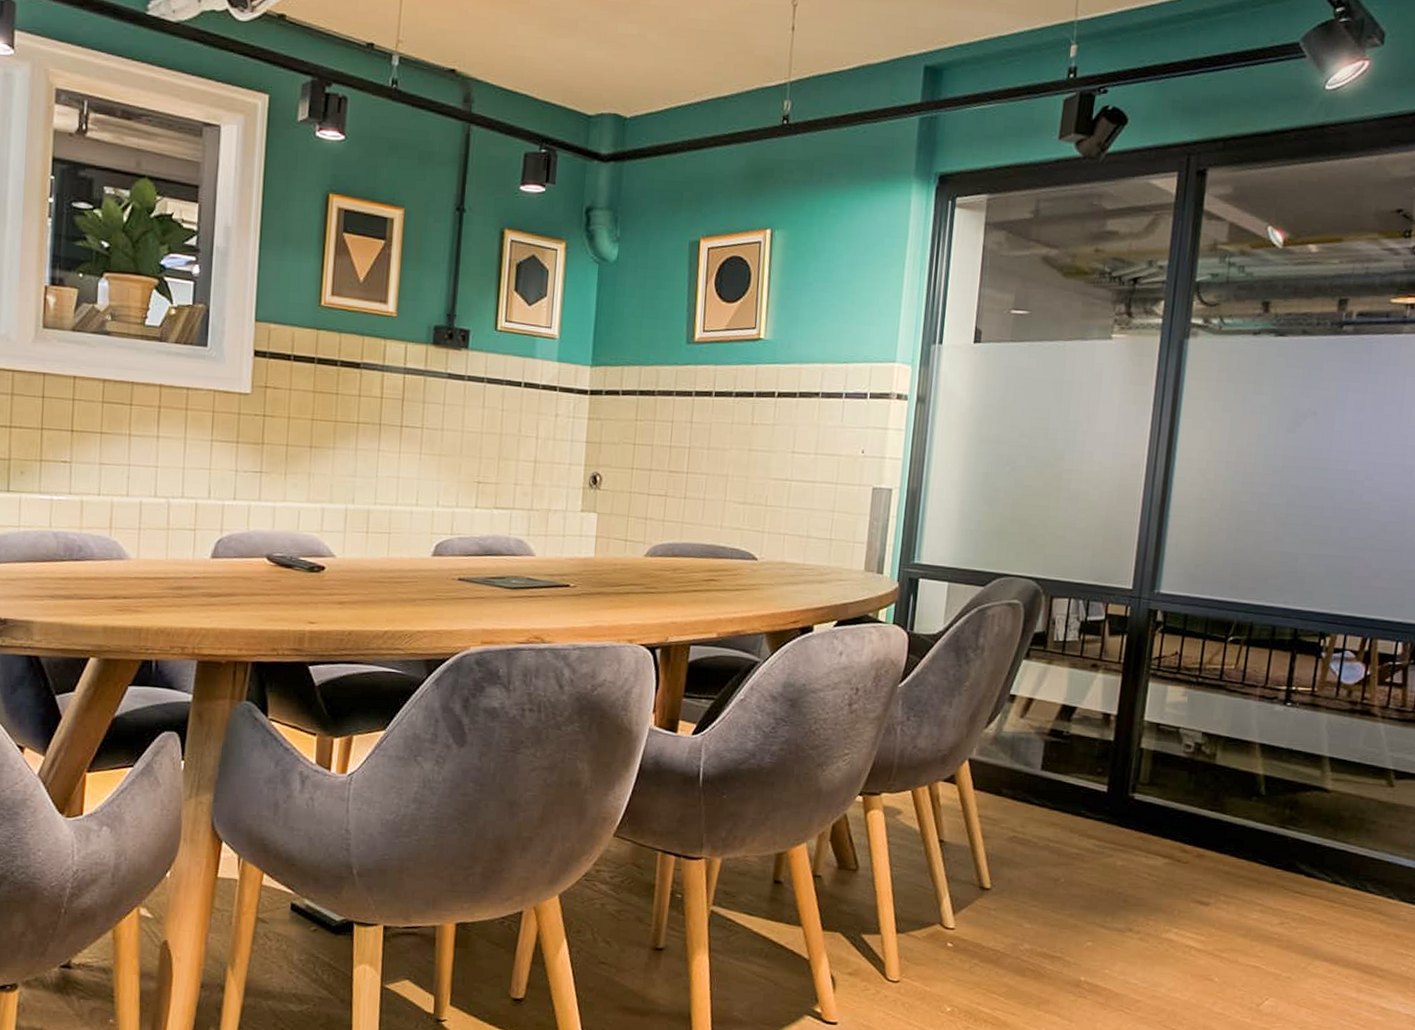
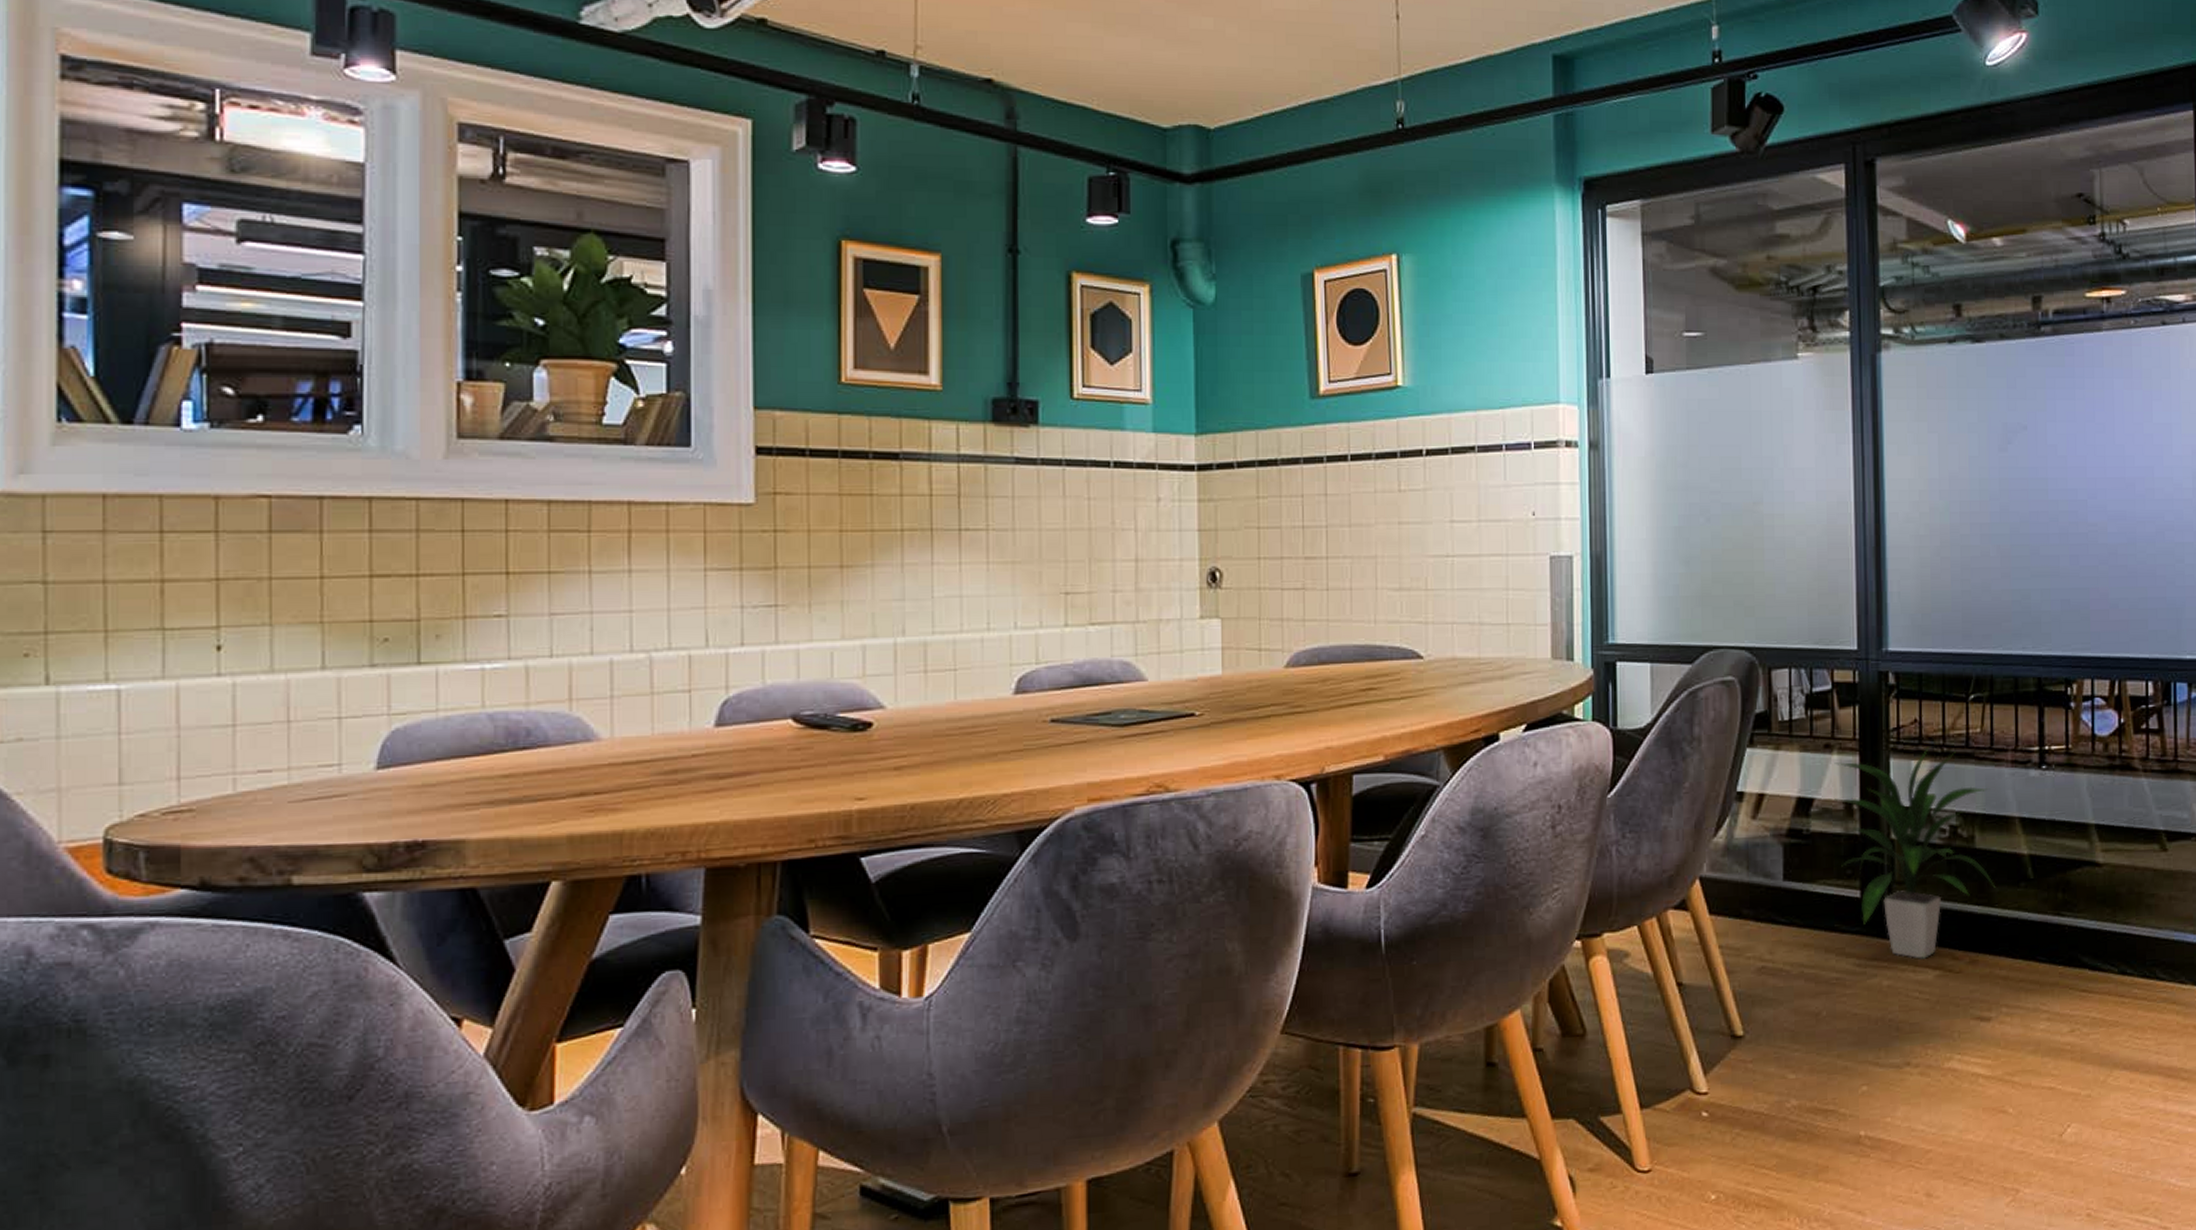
indoor plant: none [1089,676,1237,848] -> present [1828,747,1996,959]

